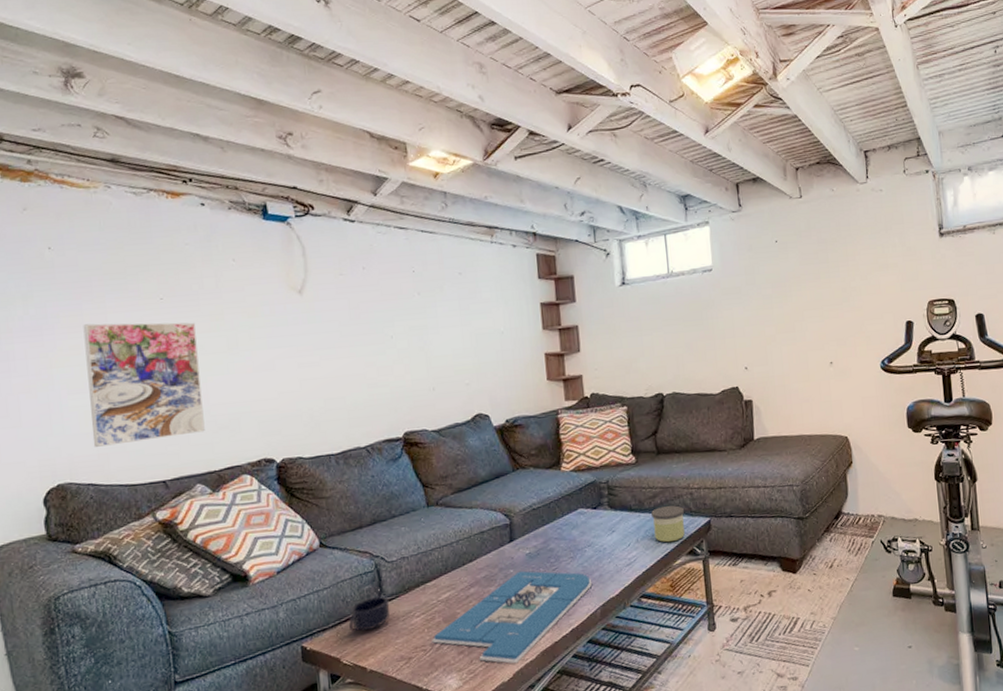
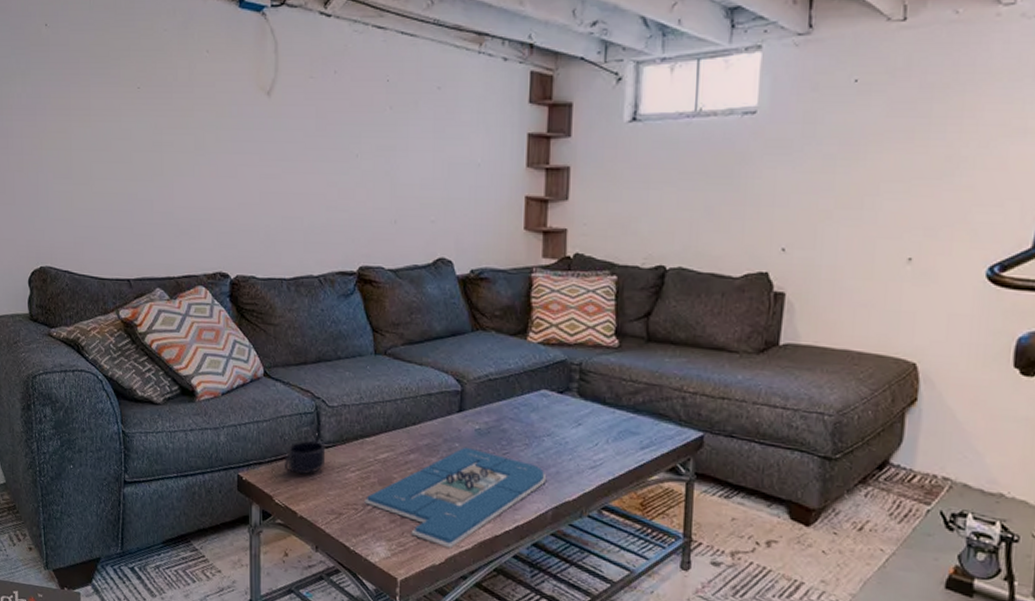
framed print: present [83,322,205,447] -> none [70,108,168,236]
candle: present [651,505,685,543] -> none [629,407,671,453]

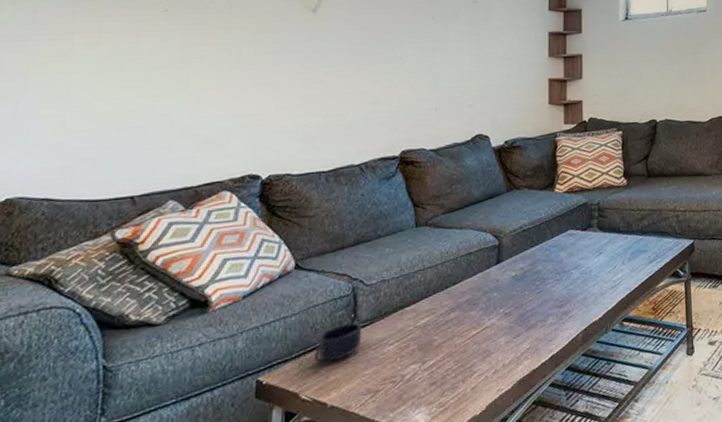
board game: present [364,446,547,549] -> none [403,294,576,395]

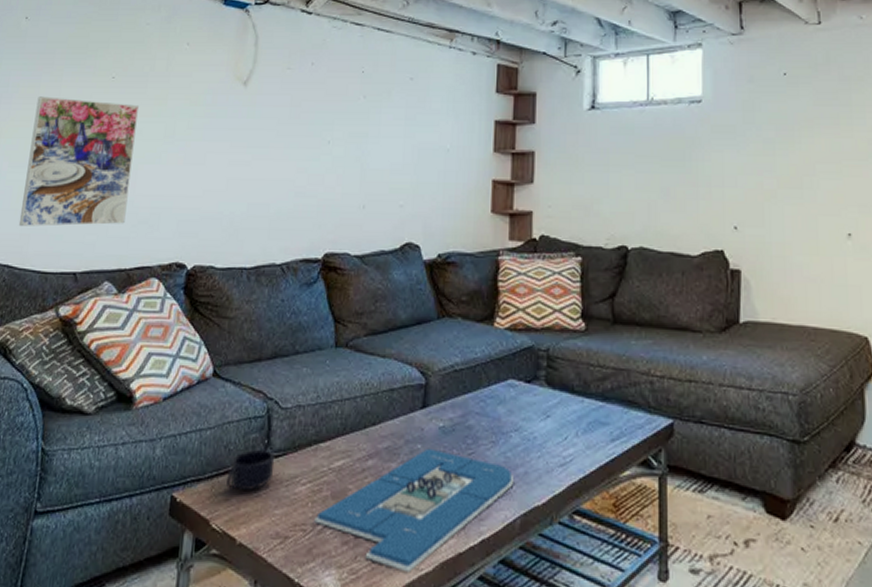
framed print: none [58,31,199,159] -> present [18,96,140,227]
board game: none [403,294,576,395] -> present [314,448,515,573]

